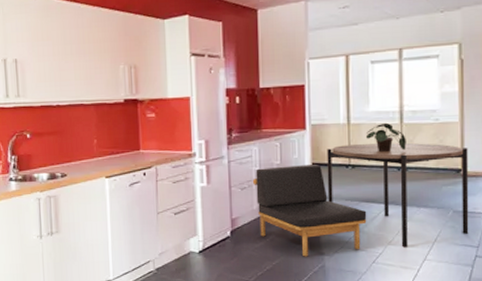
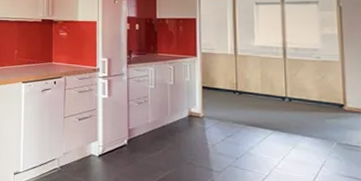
chair: present [252,164,367,257] -> none [148,87,253,171]
dining table: present [327,143,469,248] -> none [216,73,354,173]
potted plant: present [365,123,406,153] -> none [251,57,290,83]

